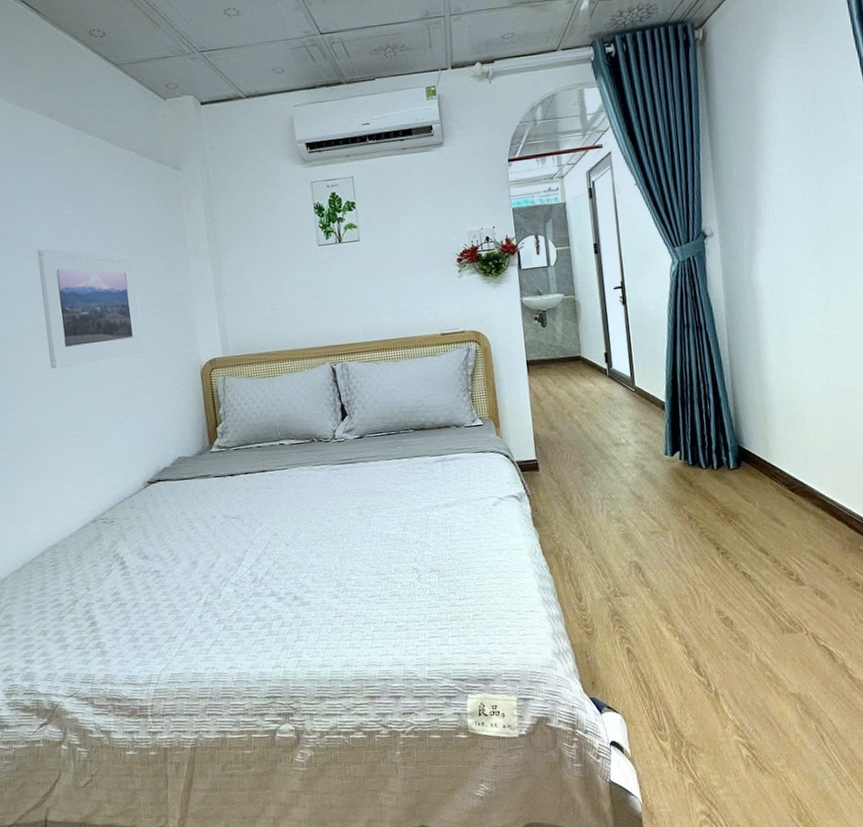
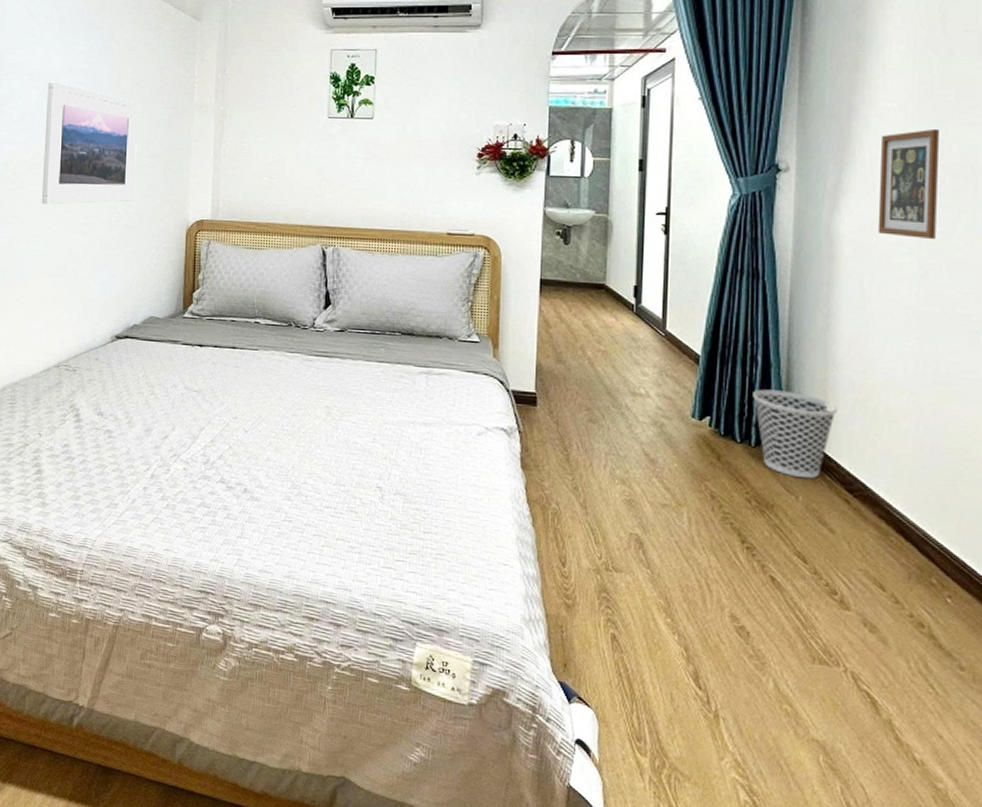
wastebasket: none [709,418,775,488] -> present [753,389,837,479]
picture frame: none [780,184,830,278] -> present [877,128,939,239]

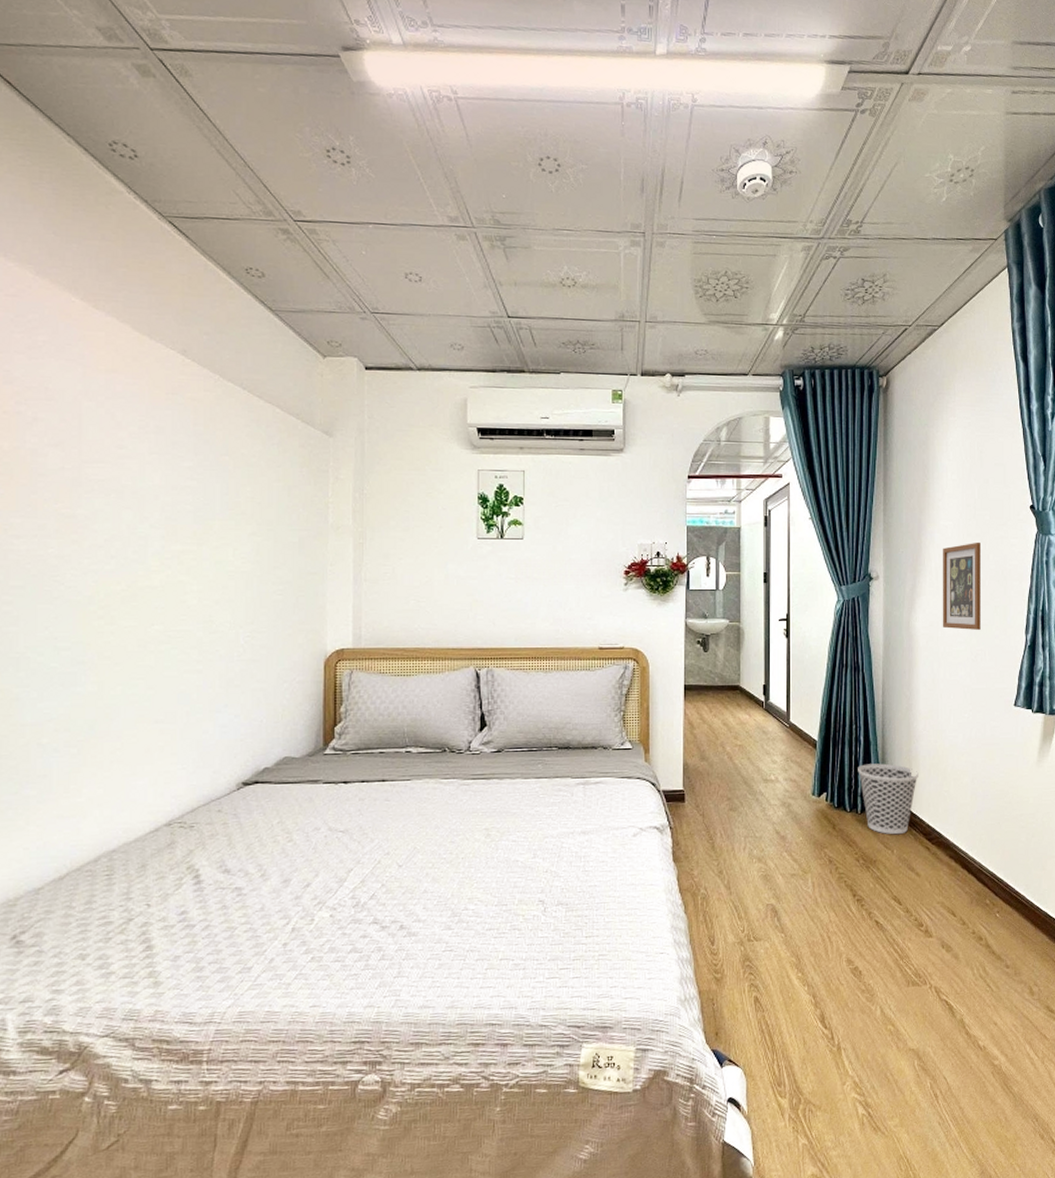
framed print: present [41,81,139,205] -> none [140,500,263,642]

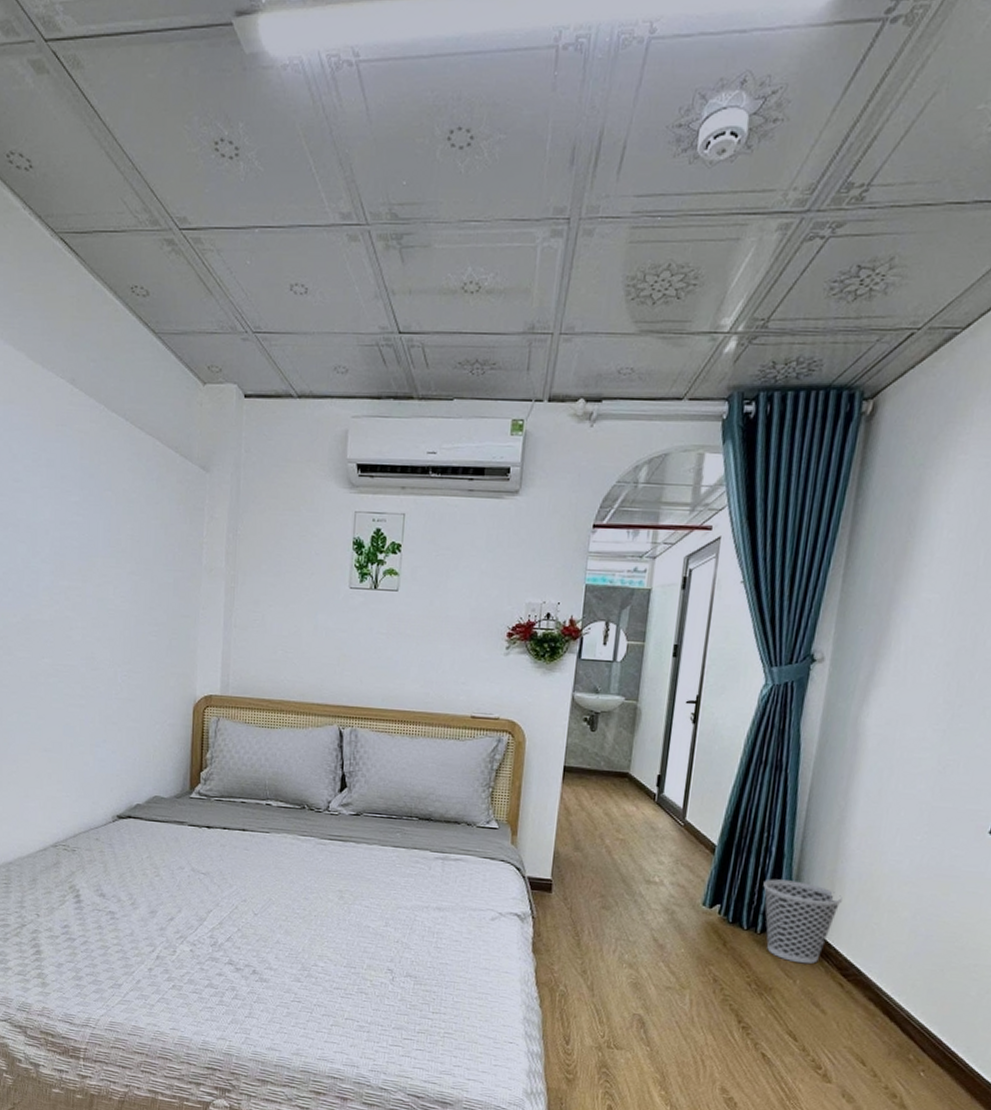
picture frame: present [942,542,981,630] -> none [902,622,976,735]

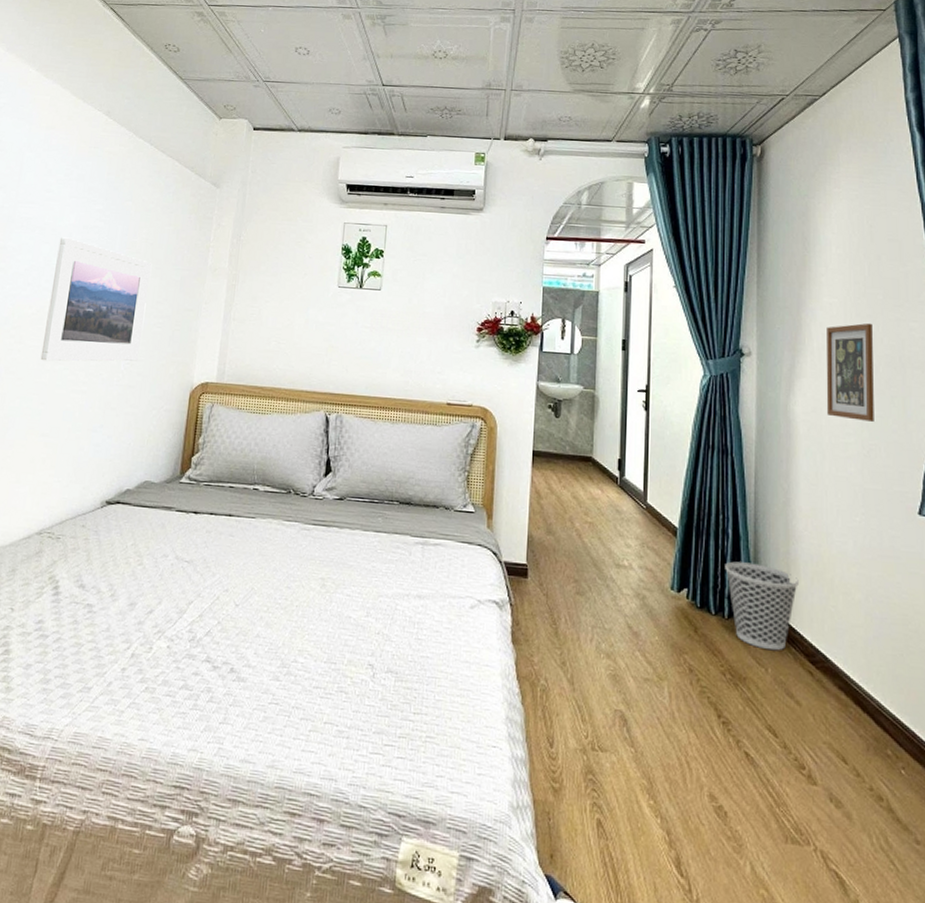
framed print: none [32,535,141,674] -> present [40,237,152,362]
picture frame: none [902,622,976,735] -> present [826,323,874,422]

